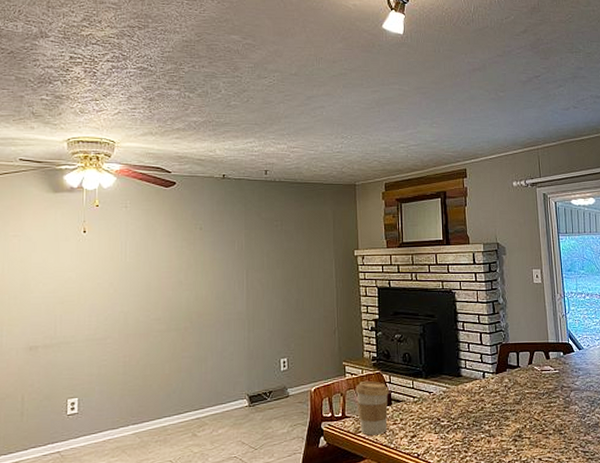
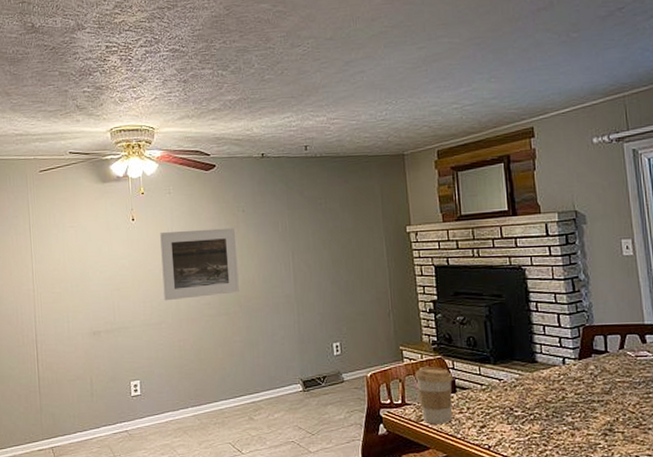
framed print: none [112,244,192,316] -> present [160,227,239,301]

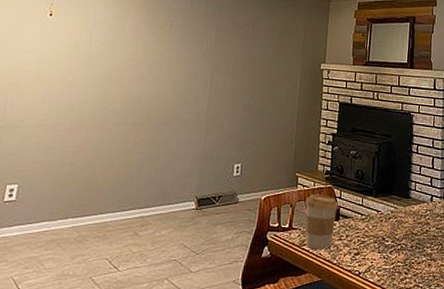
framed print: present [160,227,239,301] -> none [67,33,159,104]

